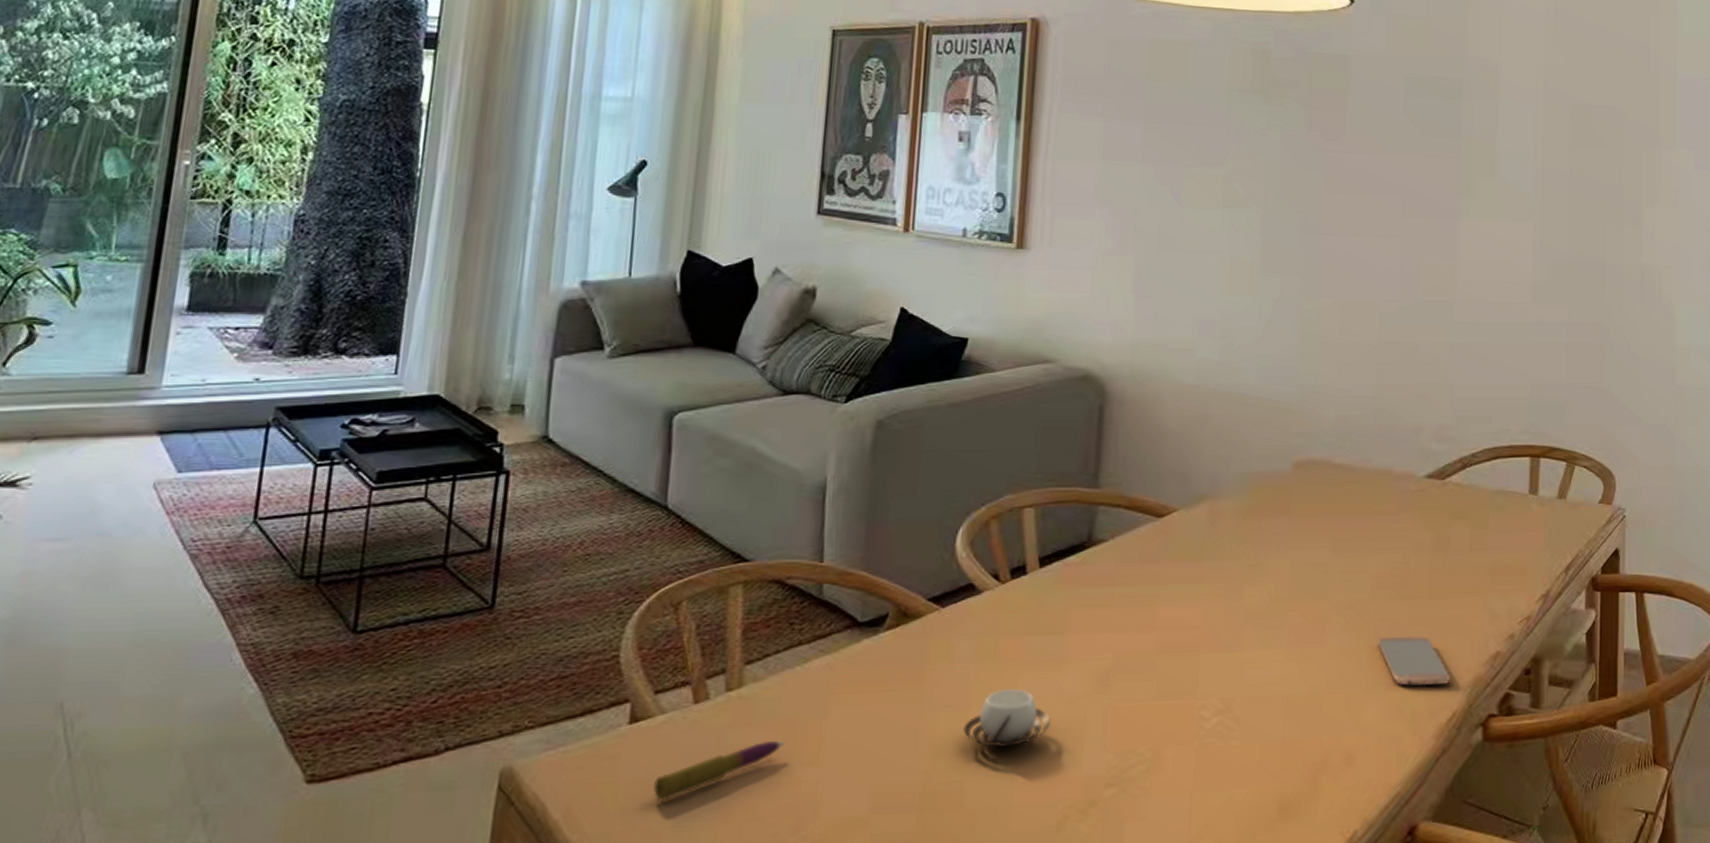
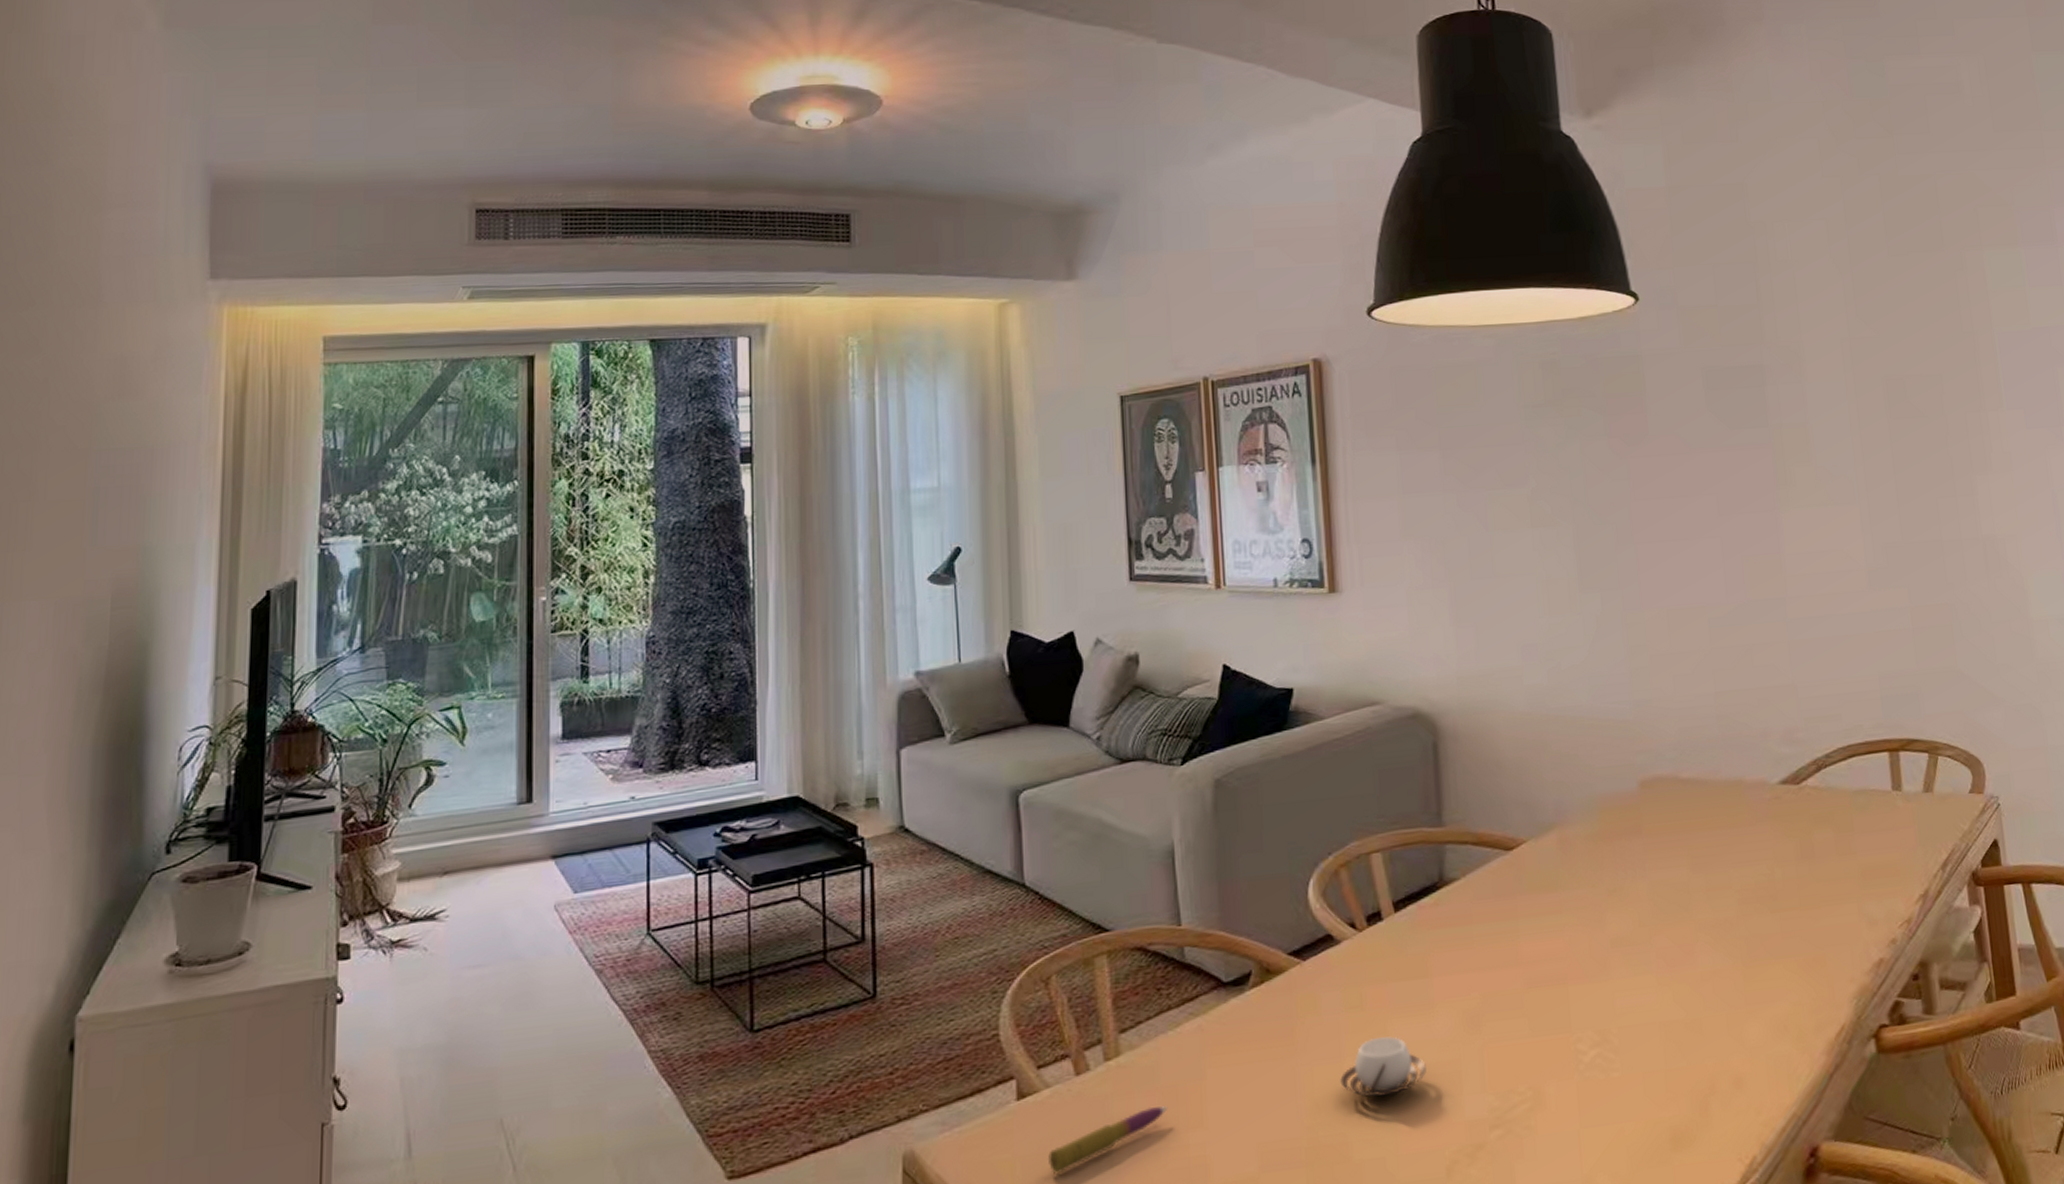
smartphone: present [1377,635,1450,687] -> none [1751,949,1834,1002]

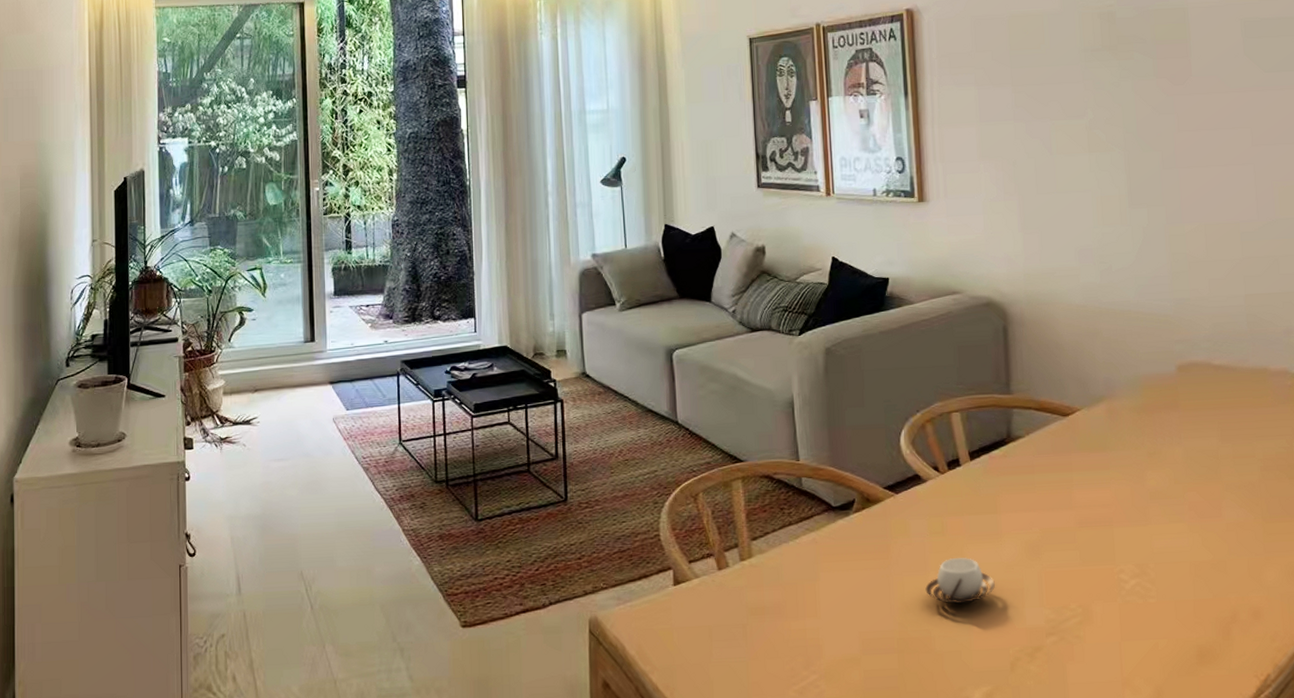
pen: present [1047,1106,1168,1175] -> none [697,598,790,644]

